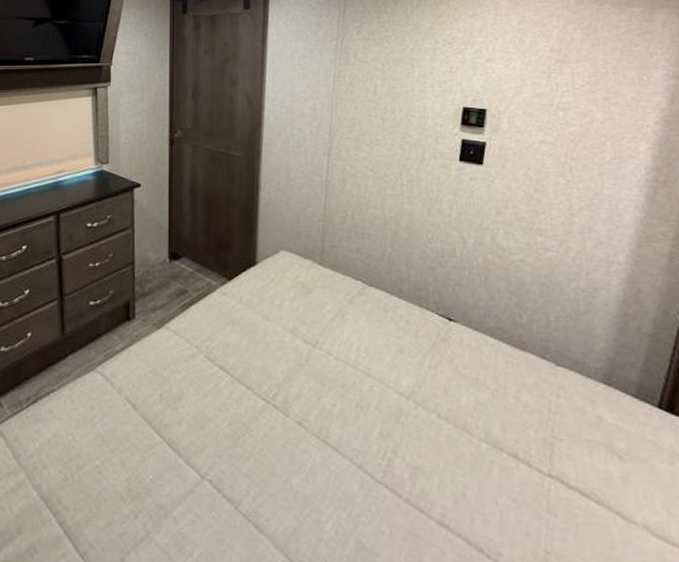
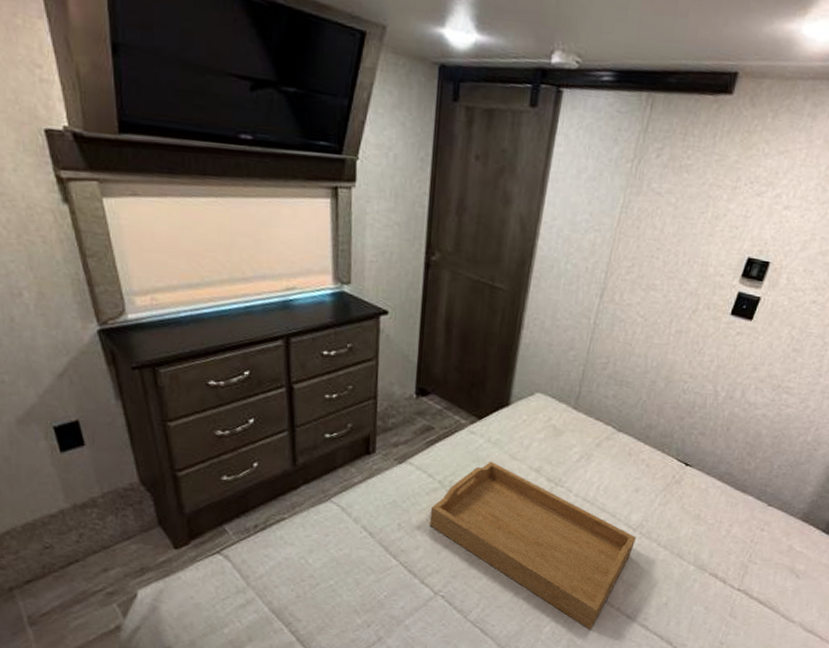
serving tray: none [190,323,411,529] -> present [429,461,636,630]

